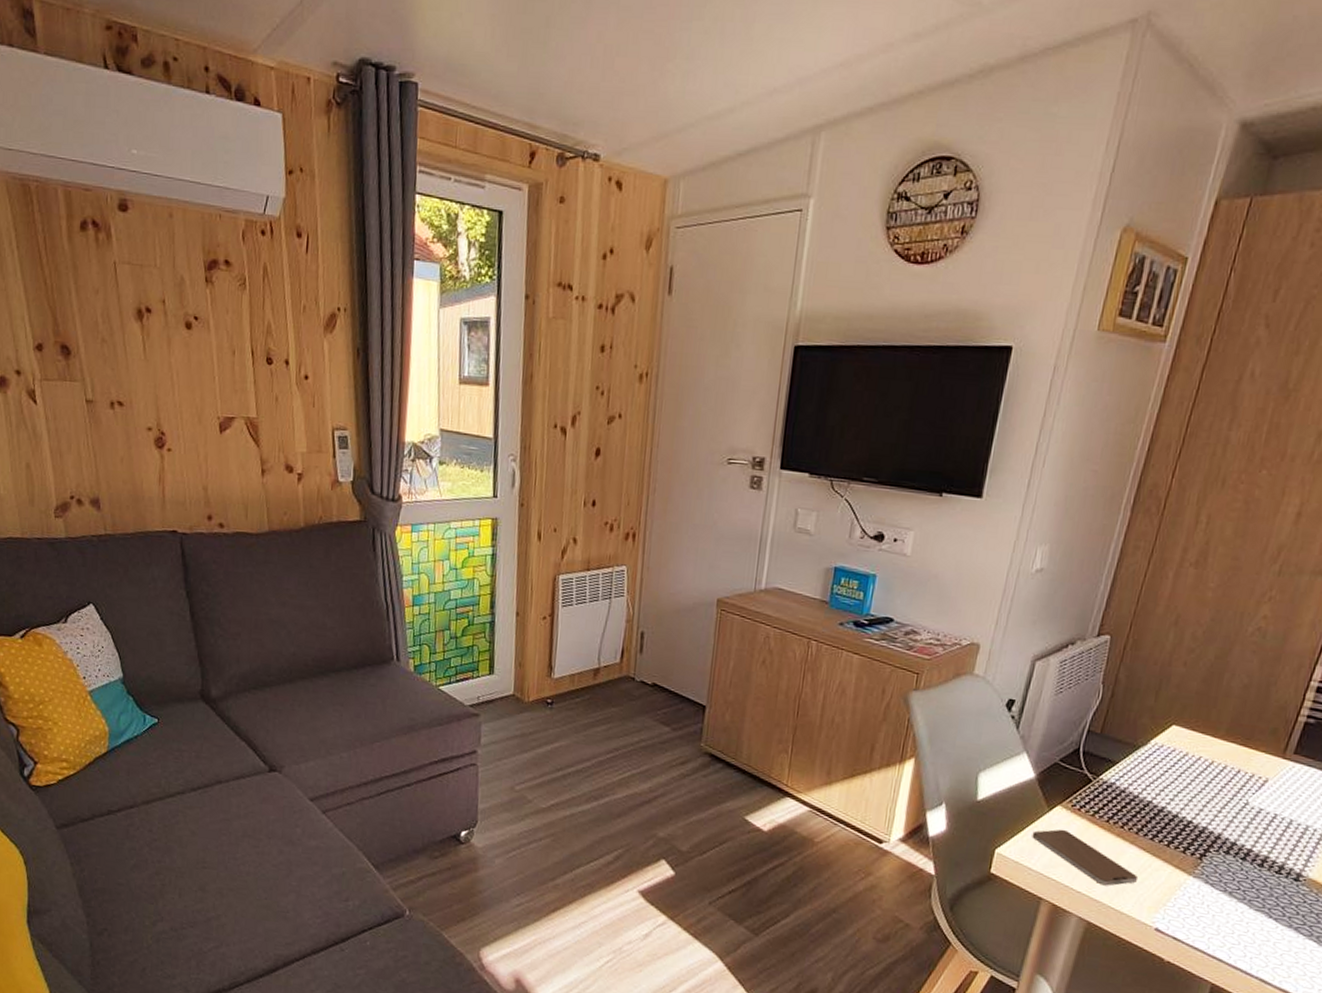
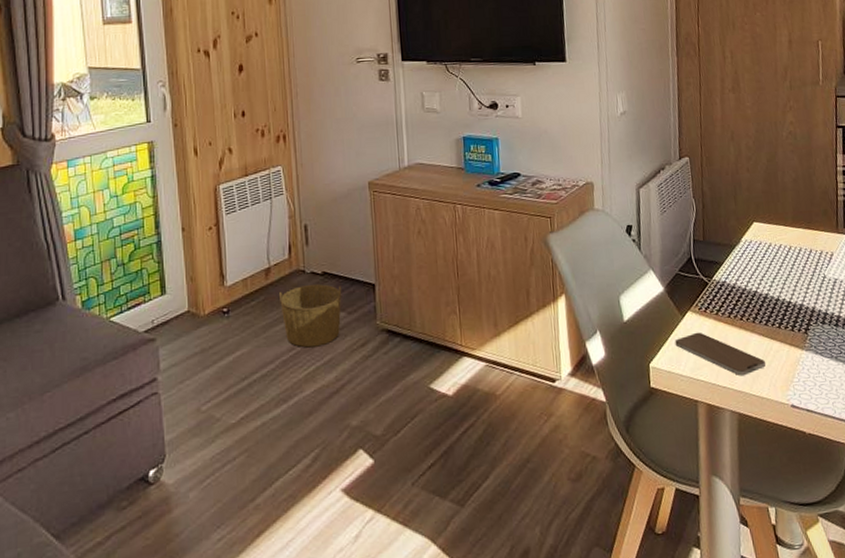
basket: none [604,692,671,756] -> present [278,284,342,348]

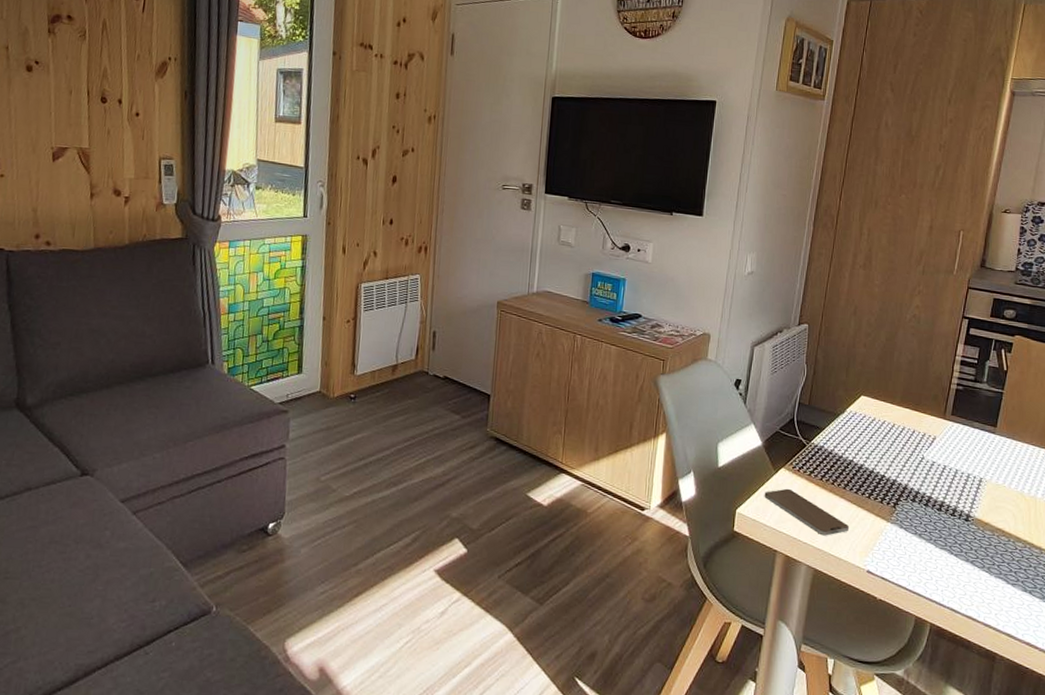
basket: present [278,284,342,348] -> none [401,386,460,442]

